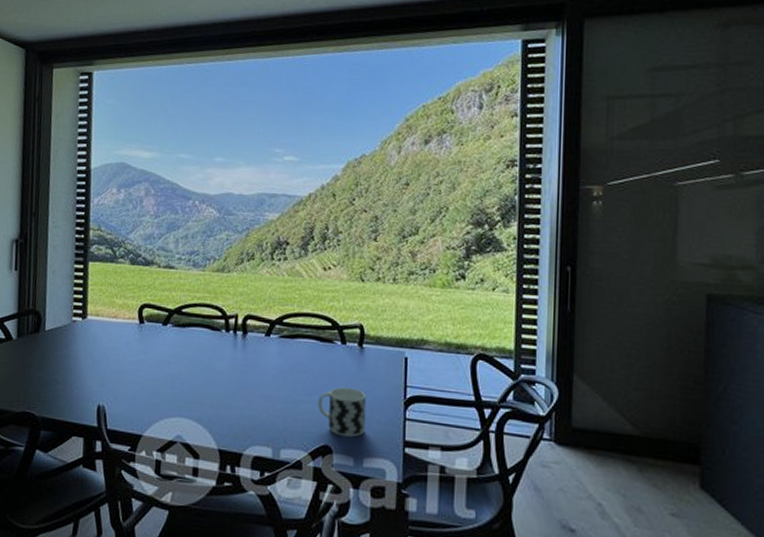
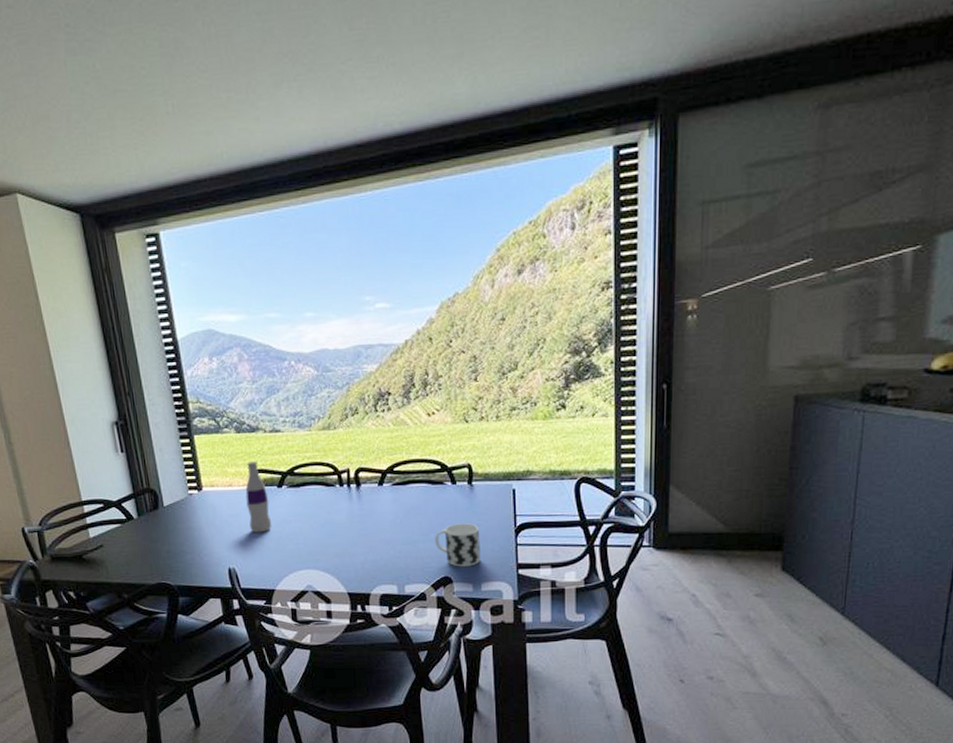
bottle: none [127,295,152,372] -> present [245,461,272,533]

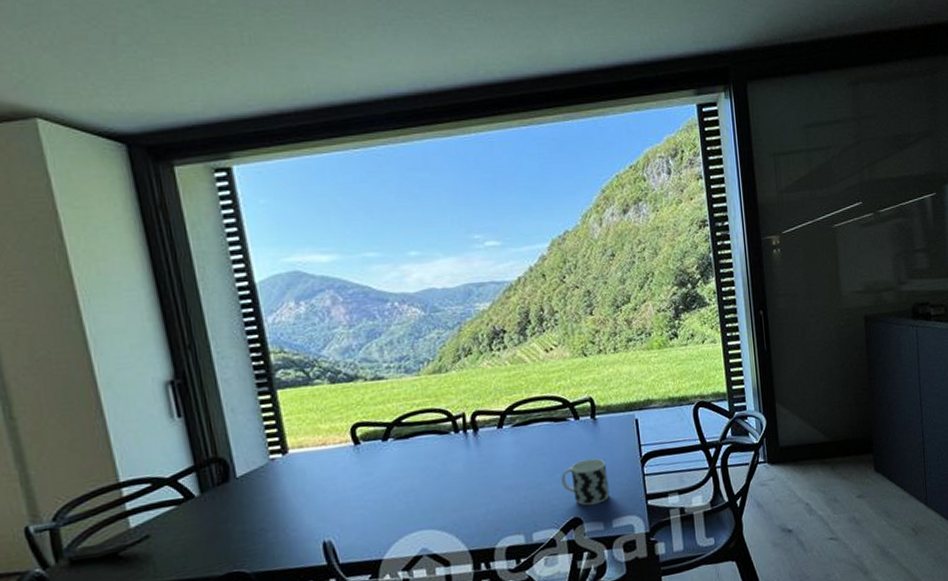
bottle: present [245,461,272,533] -> none [342,414,377,497]

